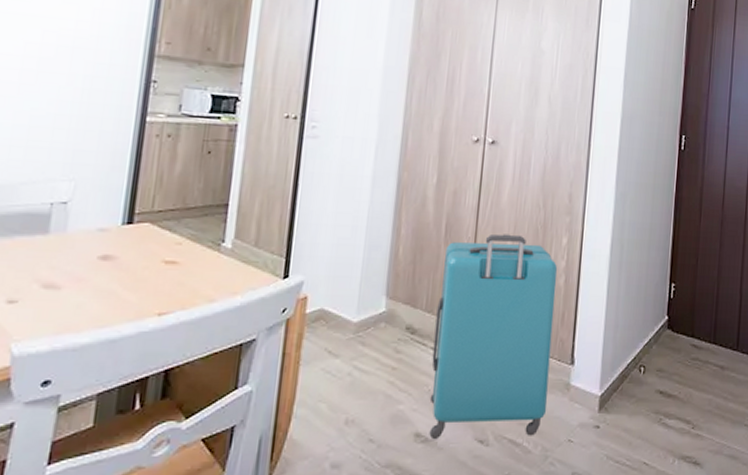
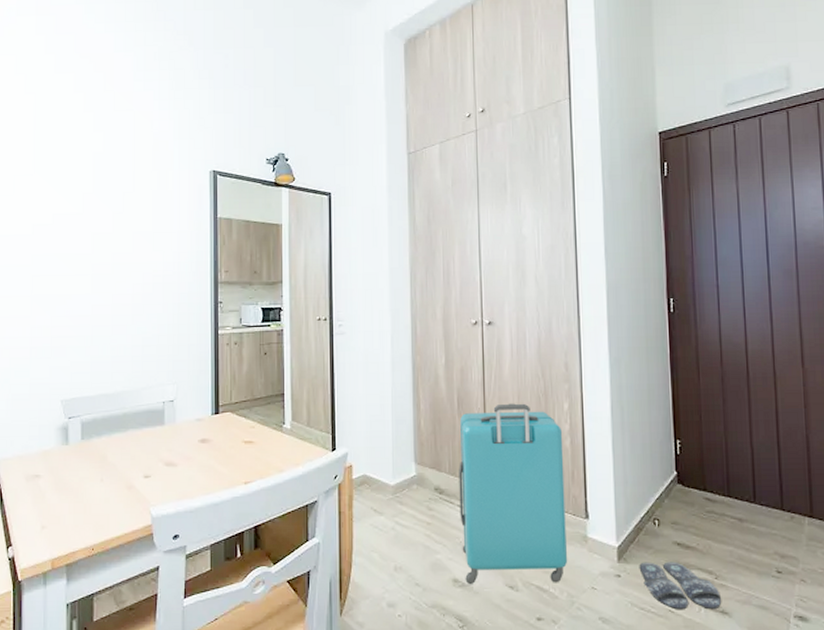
slippers: none [619,411,695,462] -> present [639,561,721,610]

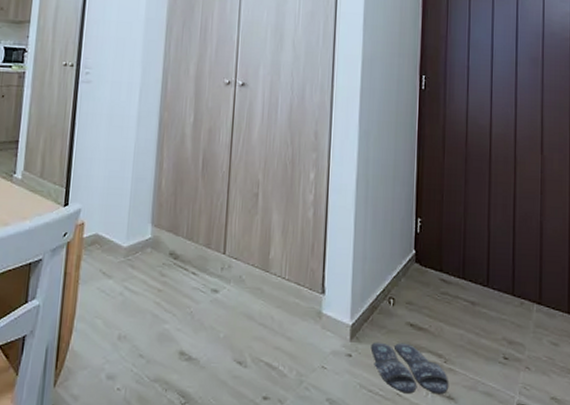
suitcase: present [459,403,568,585] -> none [192,169,307,360]

